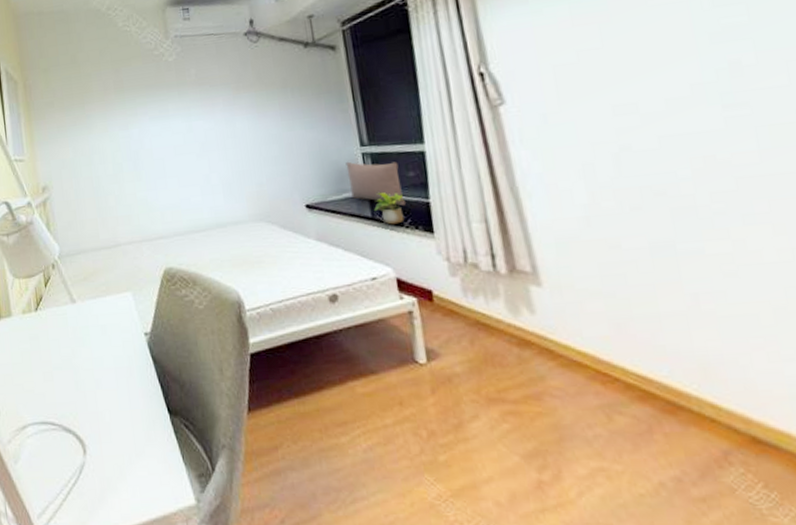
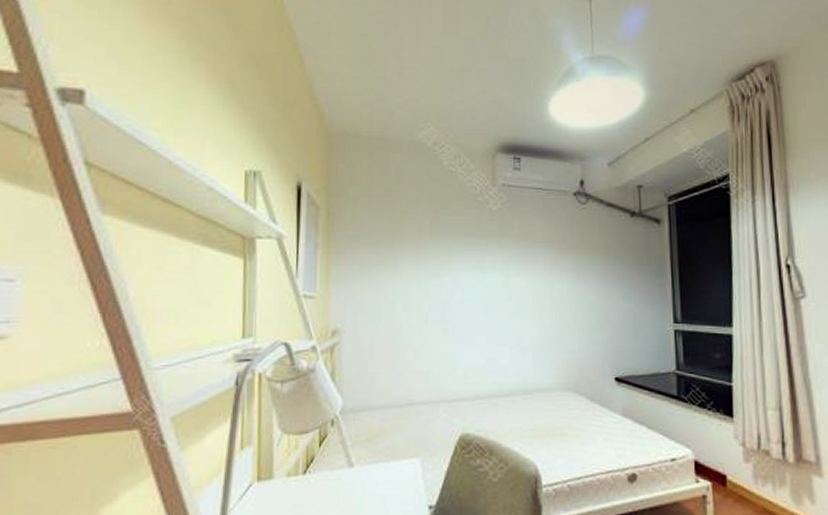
pillow: present [346,161,405,206] -> none [658,337,710,387]
potted plant: present [374,192,405,225] -> none [681,371,710,406]

